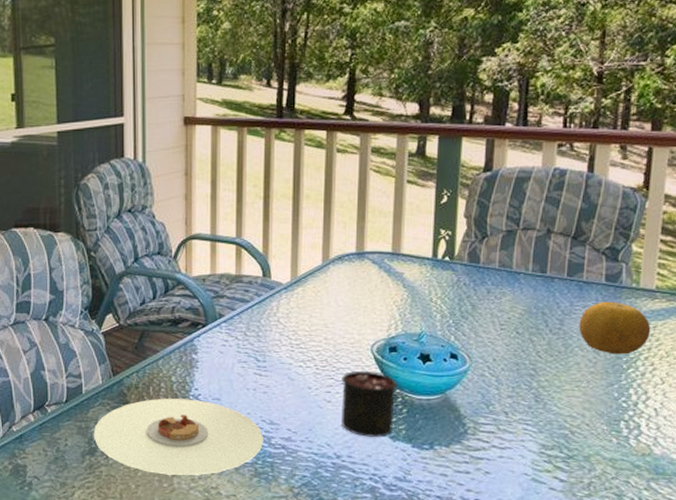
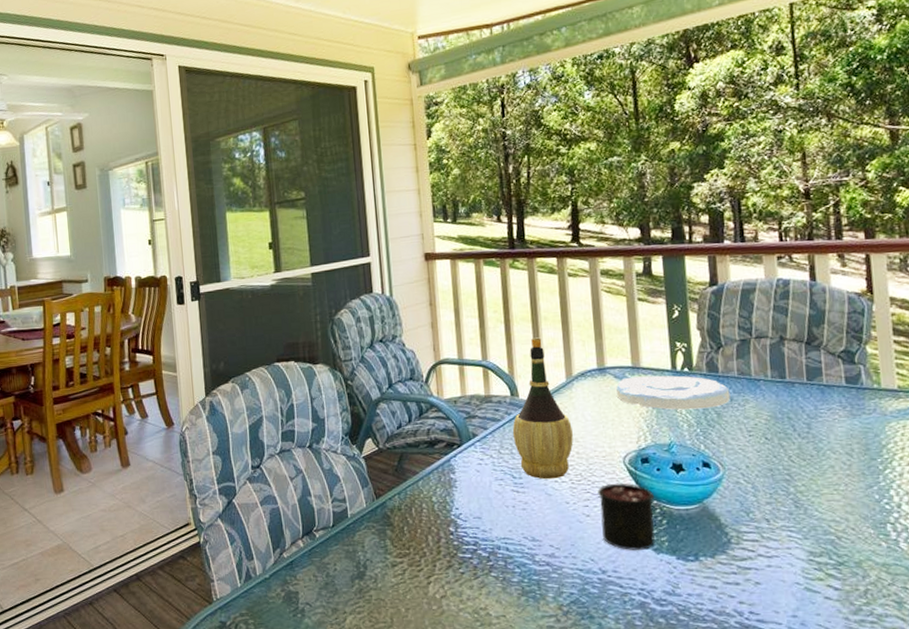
plate: present [93,399,263,475] -> none [360,518,528,597]
wine bottle: none [260,216,323,364] -> present [512,337,573,480]
plate: none [373,263,488,300] -> present [616,375,731,410]
fruit: present [578,301,651,354] -> none [826,403,901,456]

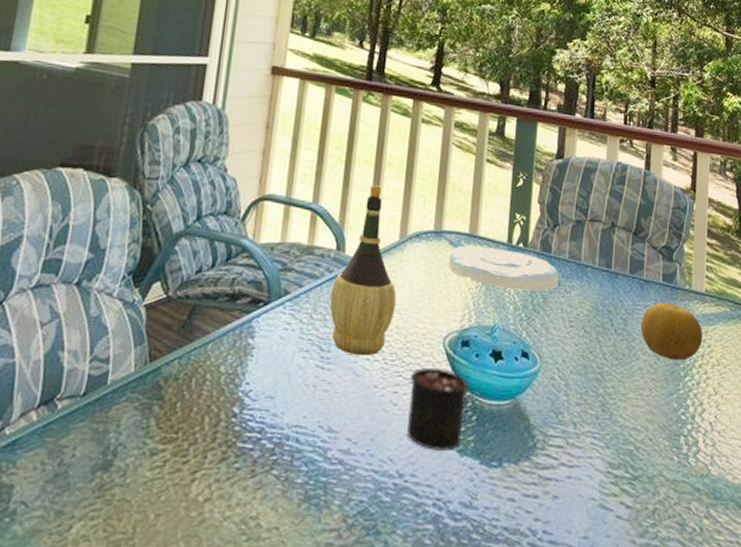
fruit: none [826,403,901,456] -> present [640,302,703,361]

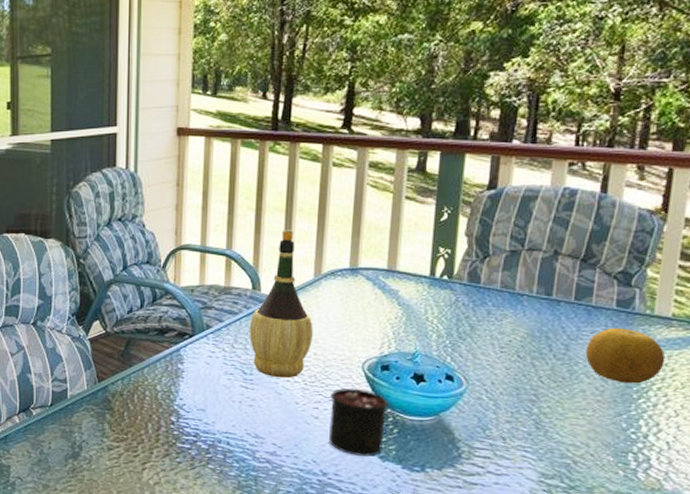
plate: present [449,245,559,291] -> none [366,280,489,320]

